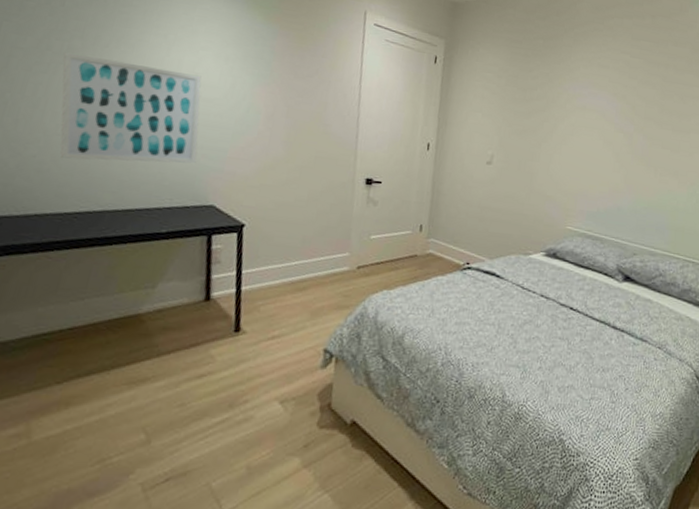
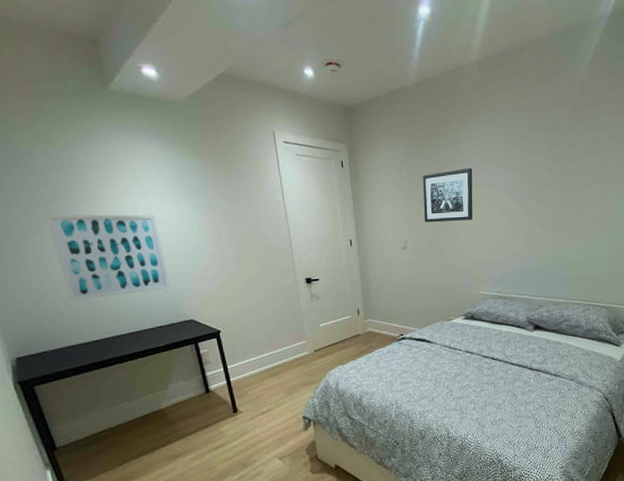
wall art: none [516,87,579,145] -> present [423,167,473,223]

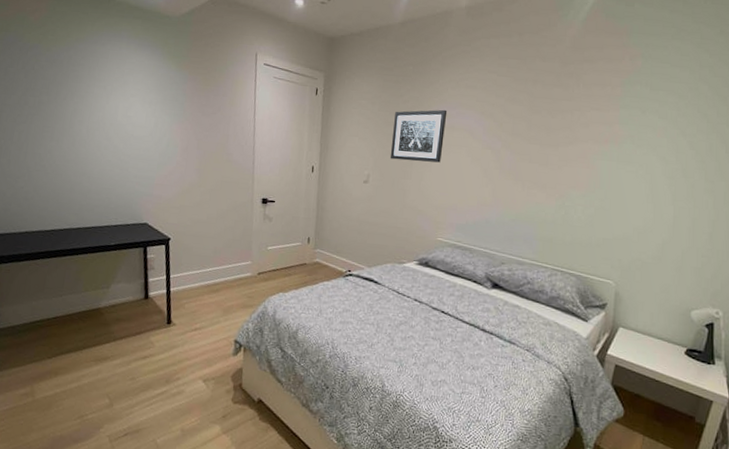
wall art: present [45,214,171,301] -> none [36,105,133,190]

